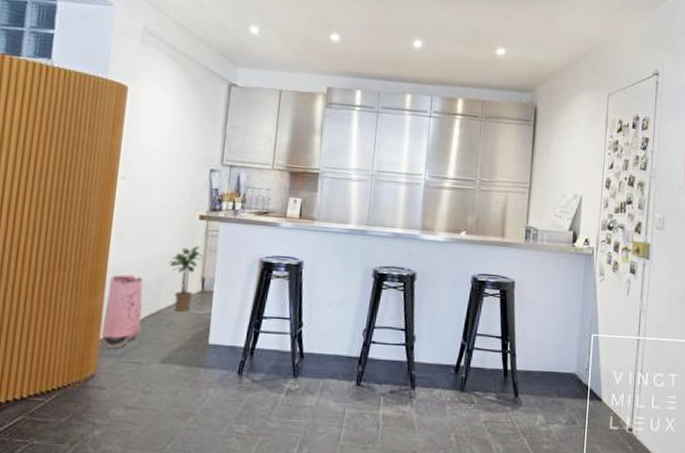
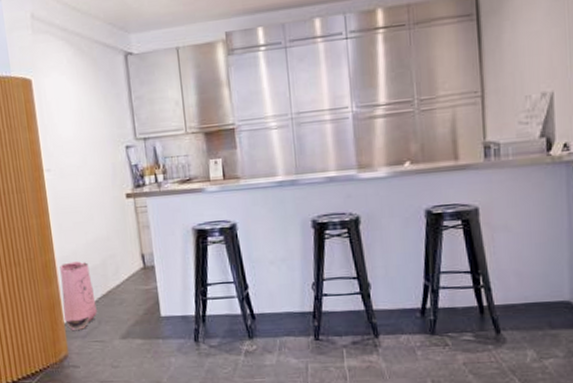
potted plant: present [167,246,203,312] -> none [106,224,138,289]

